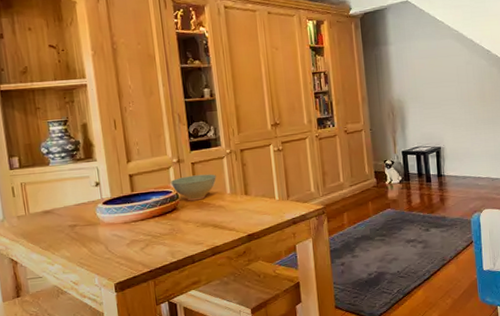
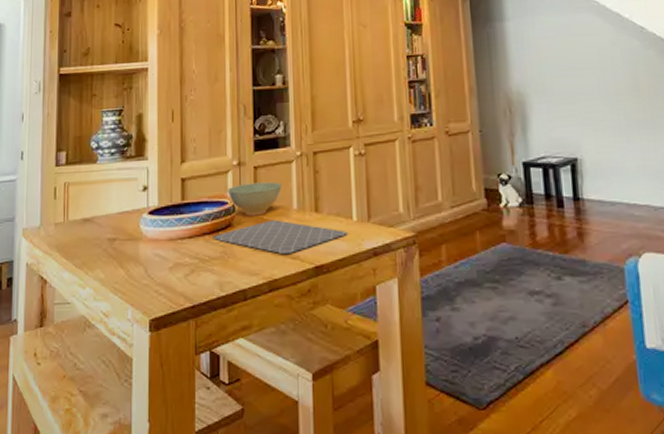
placemat: none [161,202,272,228] -> present [212,220,347,255]

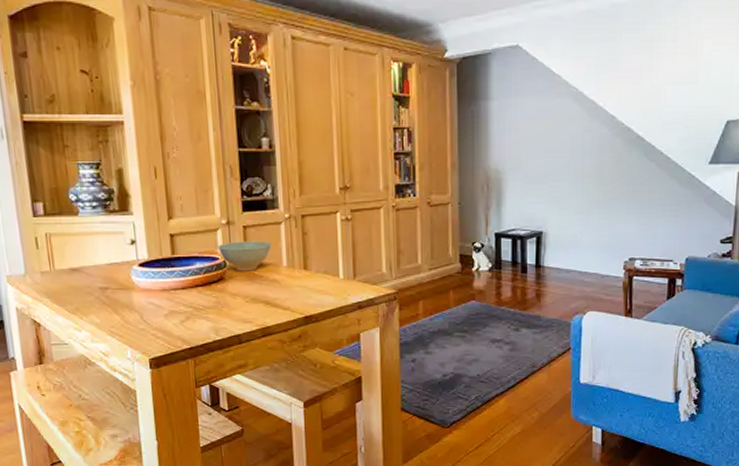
placemat: present [212,220,347,255] -> none [205,275,334,306]

